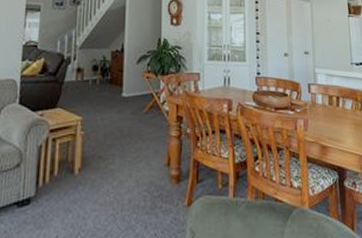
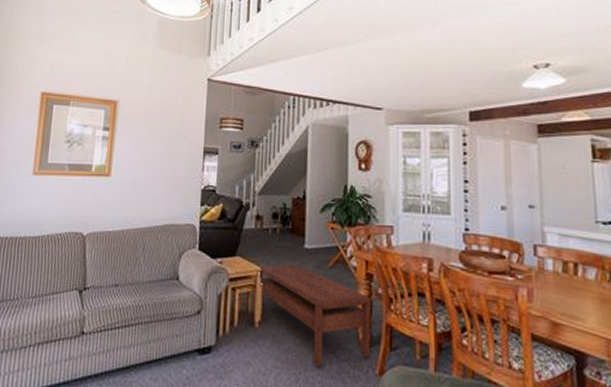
coffee table: none [78,112,181,206] -> present [257,264,371,367]

